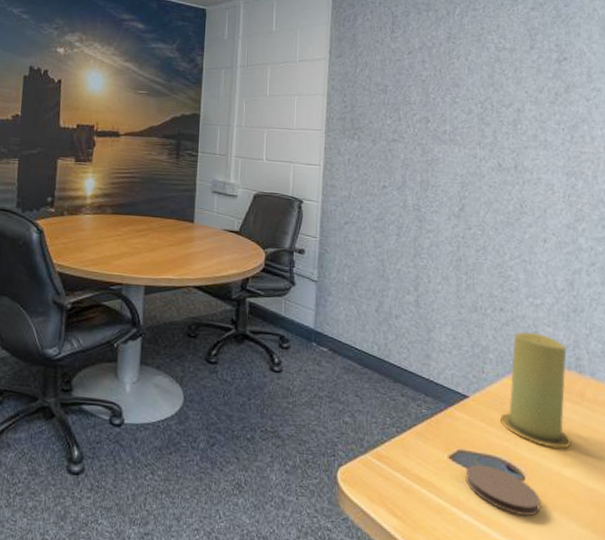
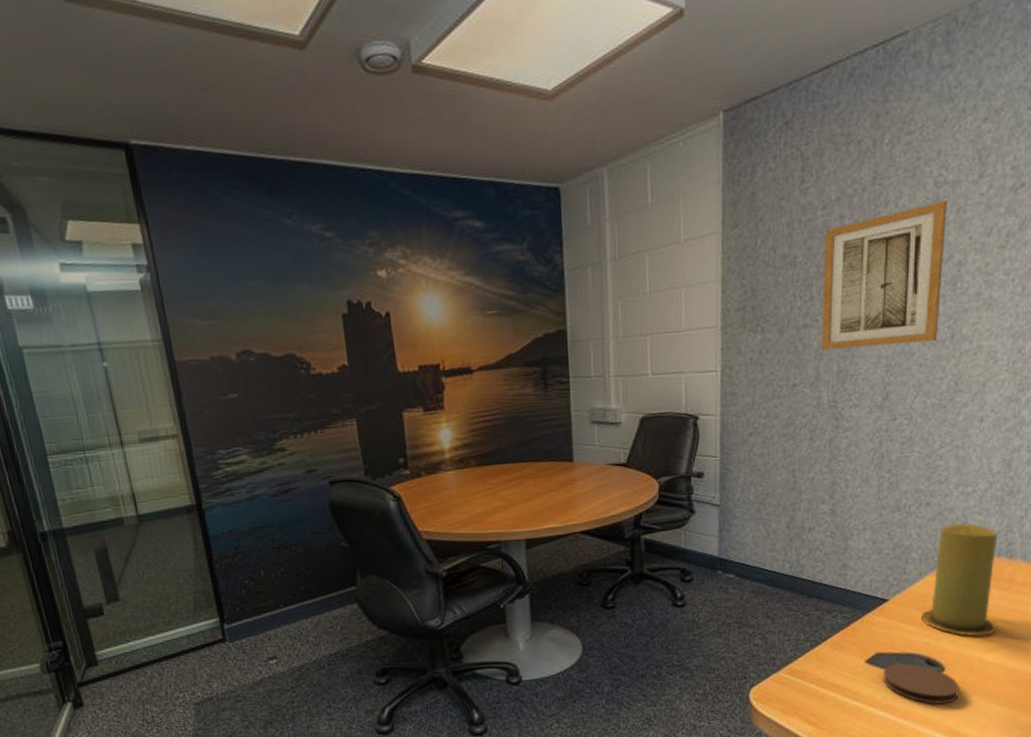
wall art: none [406,61,507,169] -> present [820,200,947,350]

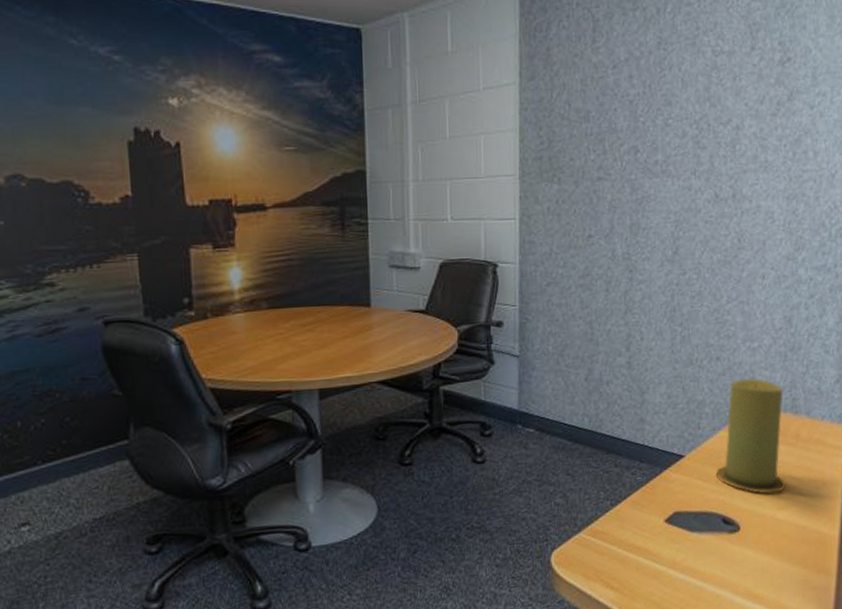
wall art: present [820,200,947,350] -> none [614,68,724,203]
coaster: present [883,663,959,704] -> none [682,522,754,565]

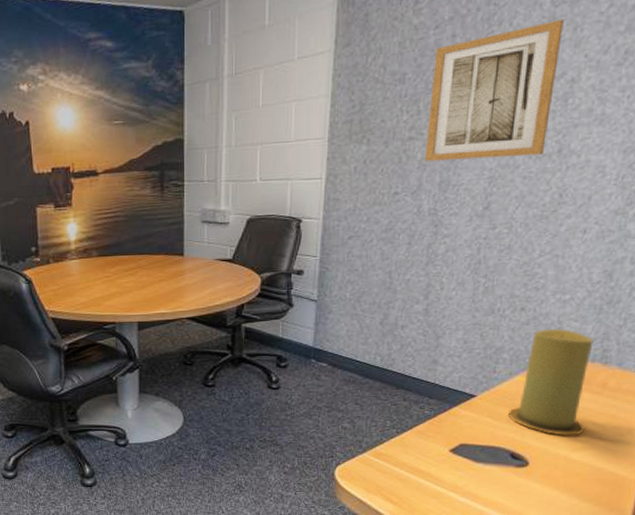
wall art: none [614,68,724,203] -> present [424,18,564,162]

